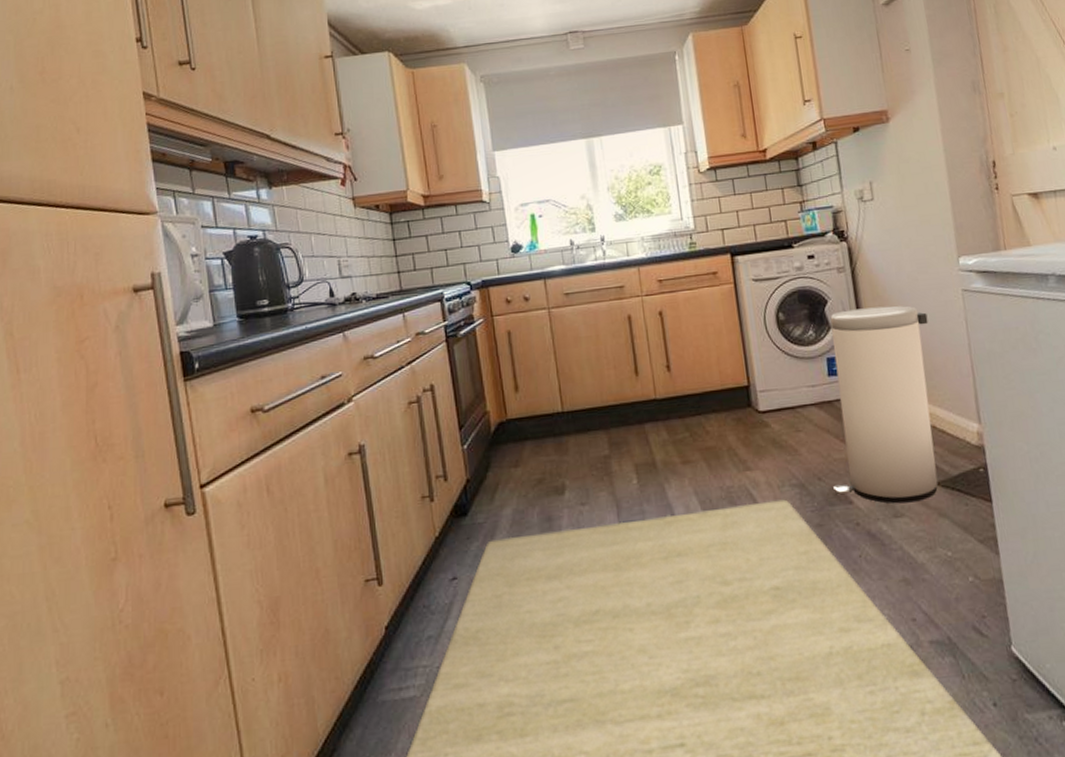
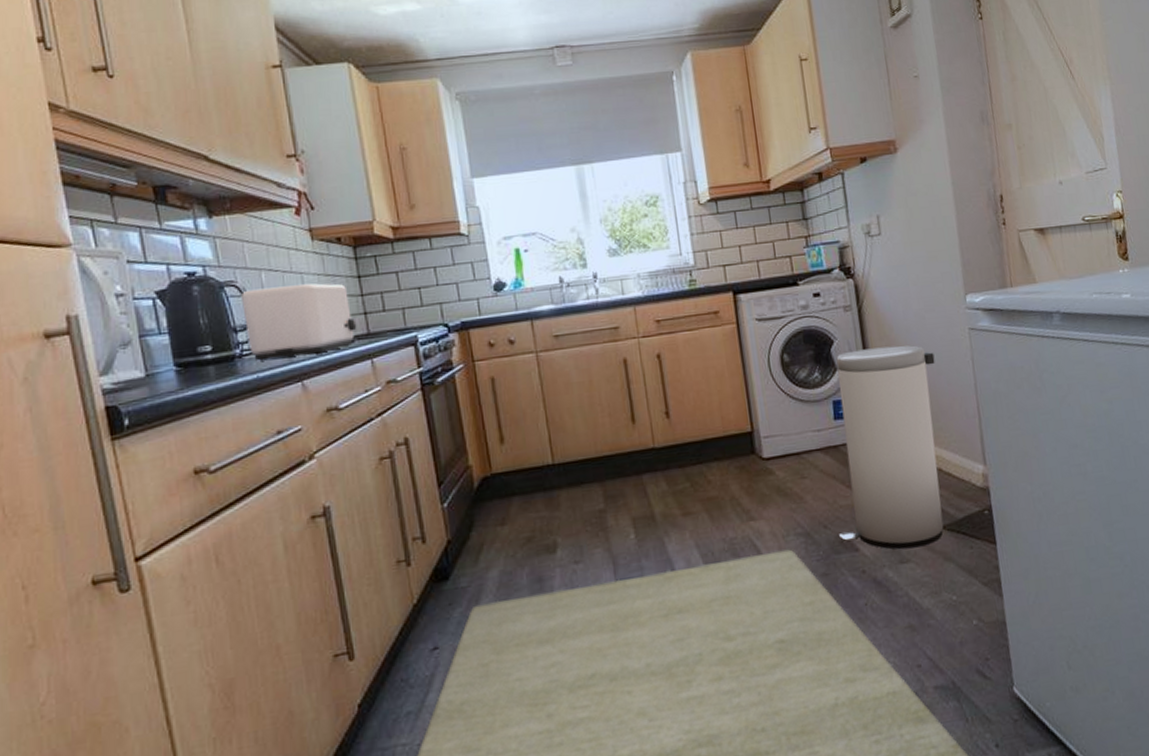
toaster: none [294,245,391,314] -> present [242,283,357,361]

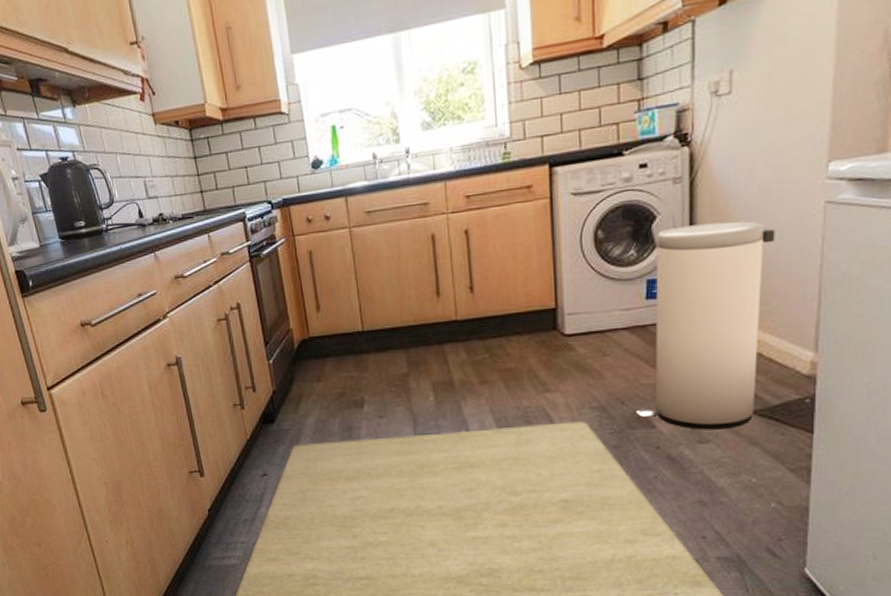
toaster: present [242,283,357,361] -> none [103,164,195,235]

